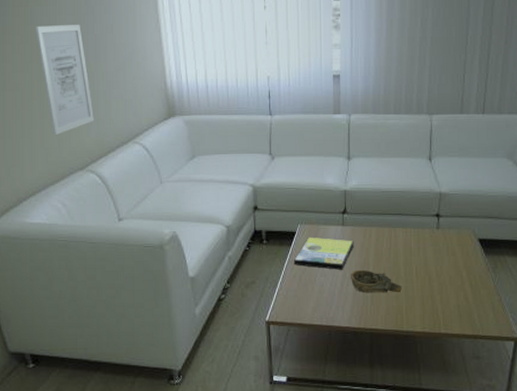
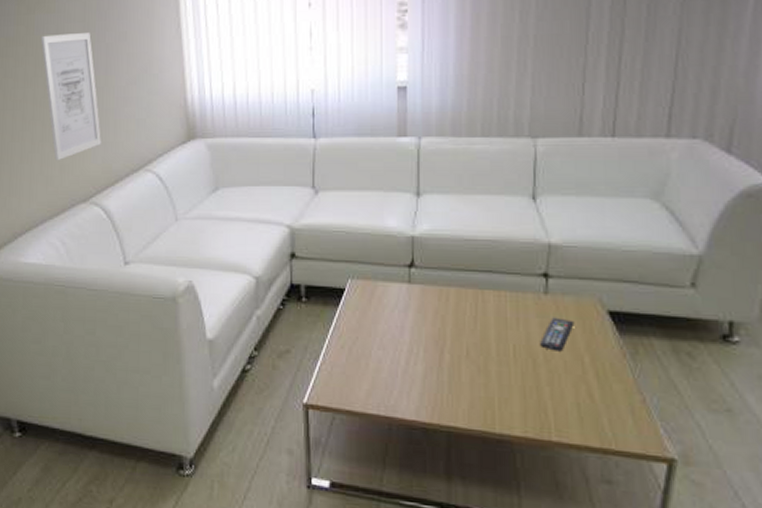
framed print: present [293,238,354,270] -> none [341,297,424,342]
decorative bowl: present [351,269,402,293] -> none [420,343,493,380]
remote control: none [434,245,457,270] -> present [540,317,575,352]

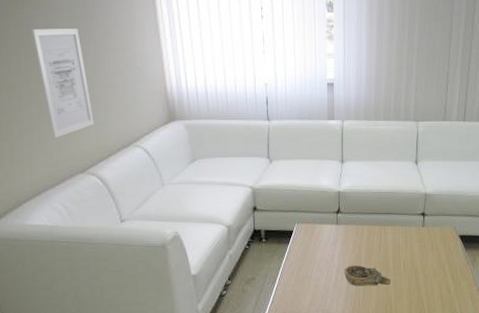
decorative bowl: none [420,343,493,380] -> present [344,265,391,286]
remote control: present [540,317,575,352] -> none [420,241,440,264]

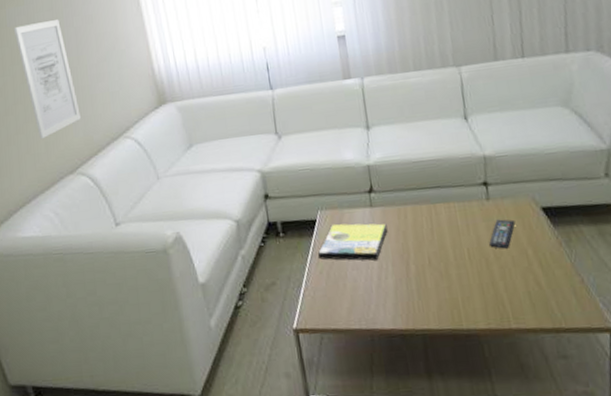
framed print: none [291,236,347,266] -> present [317,223,388,261]
decorative bowl: present [344,265,391,286] -> none [388,257,454,286]
remote control: none [420,241,440,264] -> present [489,219,516,249]

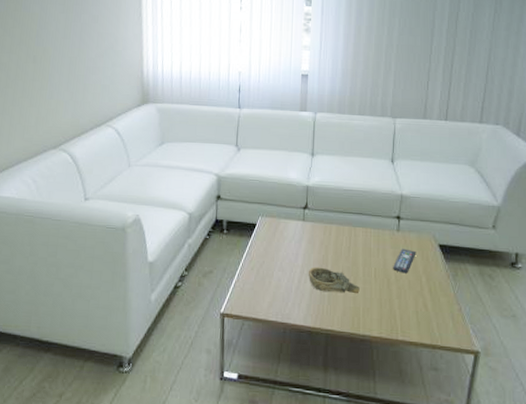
wall art: present [13,19,81,140] -> none [26,12,72,114]
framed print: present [317,223,388,261] -> none [252,231,314,266]
decorative bowl: none [388,257,454,286] -> present [309,267,360,294]

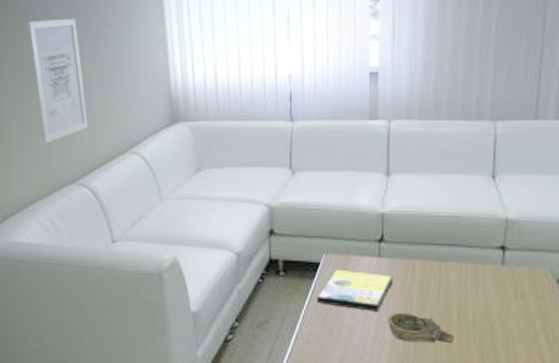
wall art: none [26,12,72,114] -> present [27,19,88,144]
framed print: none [252,231,314,266] -> present [316,270,393,311]
remote control: present [393,248,416,274] -> none [497,286,528,317]

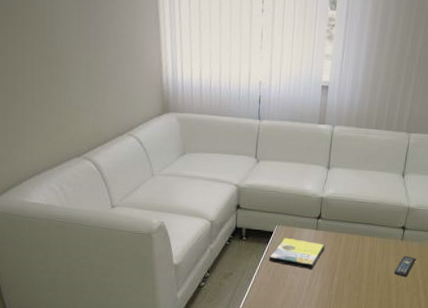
wall art: present [27,19,88,144] -> none [36,9,92,122]
decorative bowl: present [388,312,454,344] -> none [319,270,363,294]
remote control: none [497,286,528,317] -> present [394,255,417,277]

